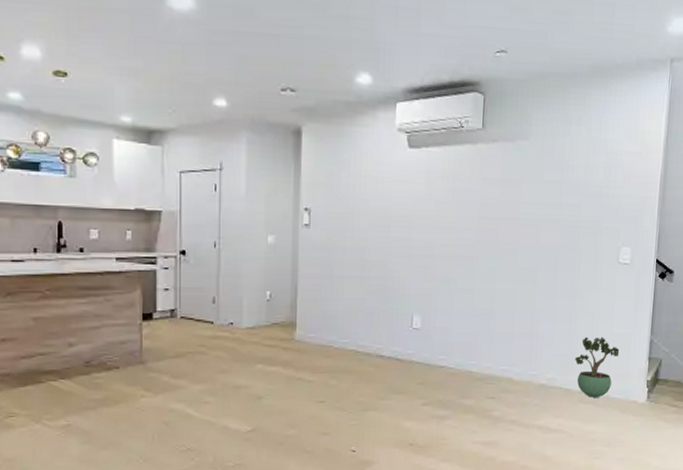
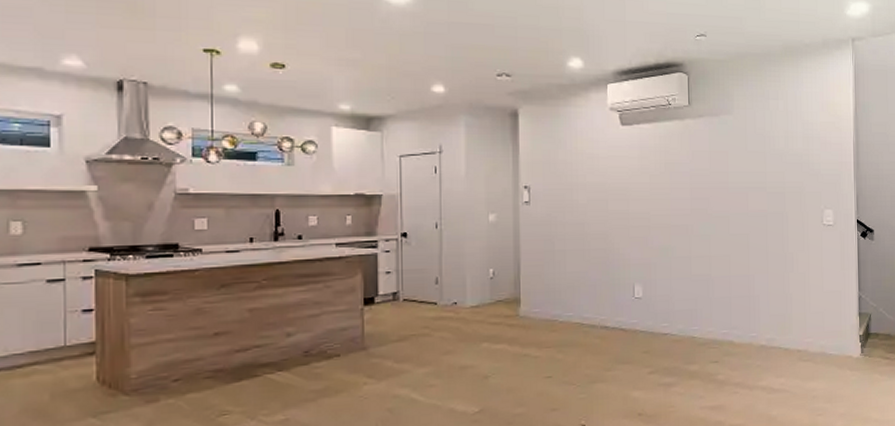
potted plant: present [574,337,620,397] -> none [790,295,832,355]

